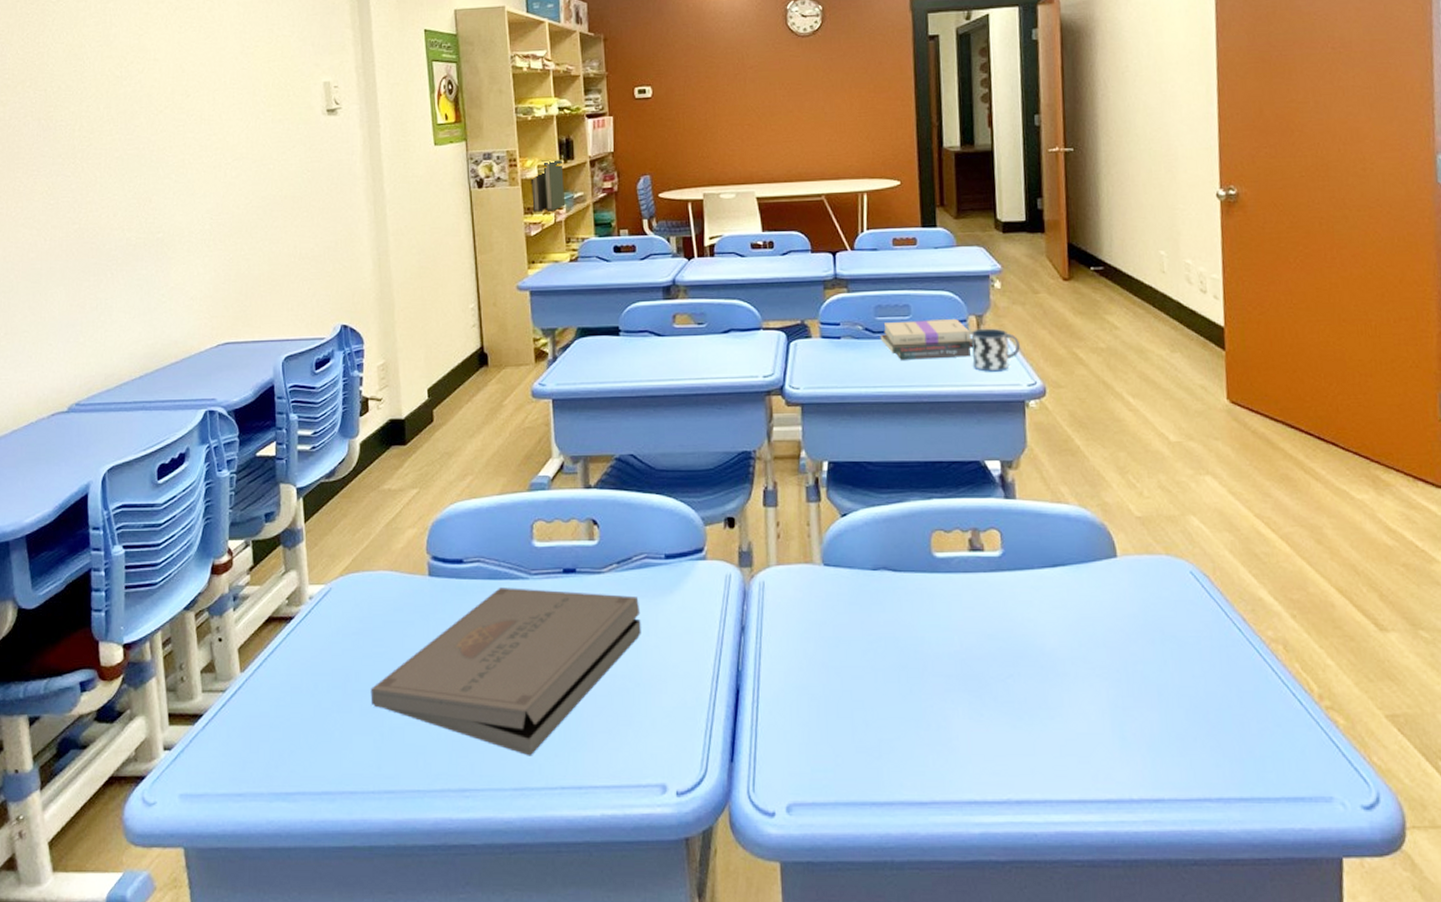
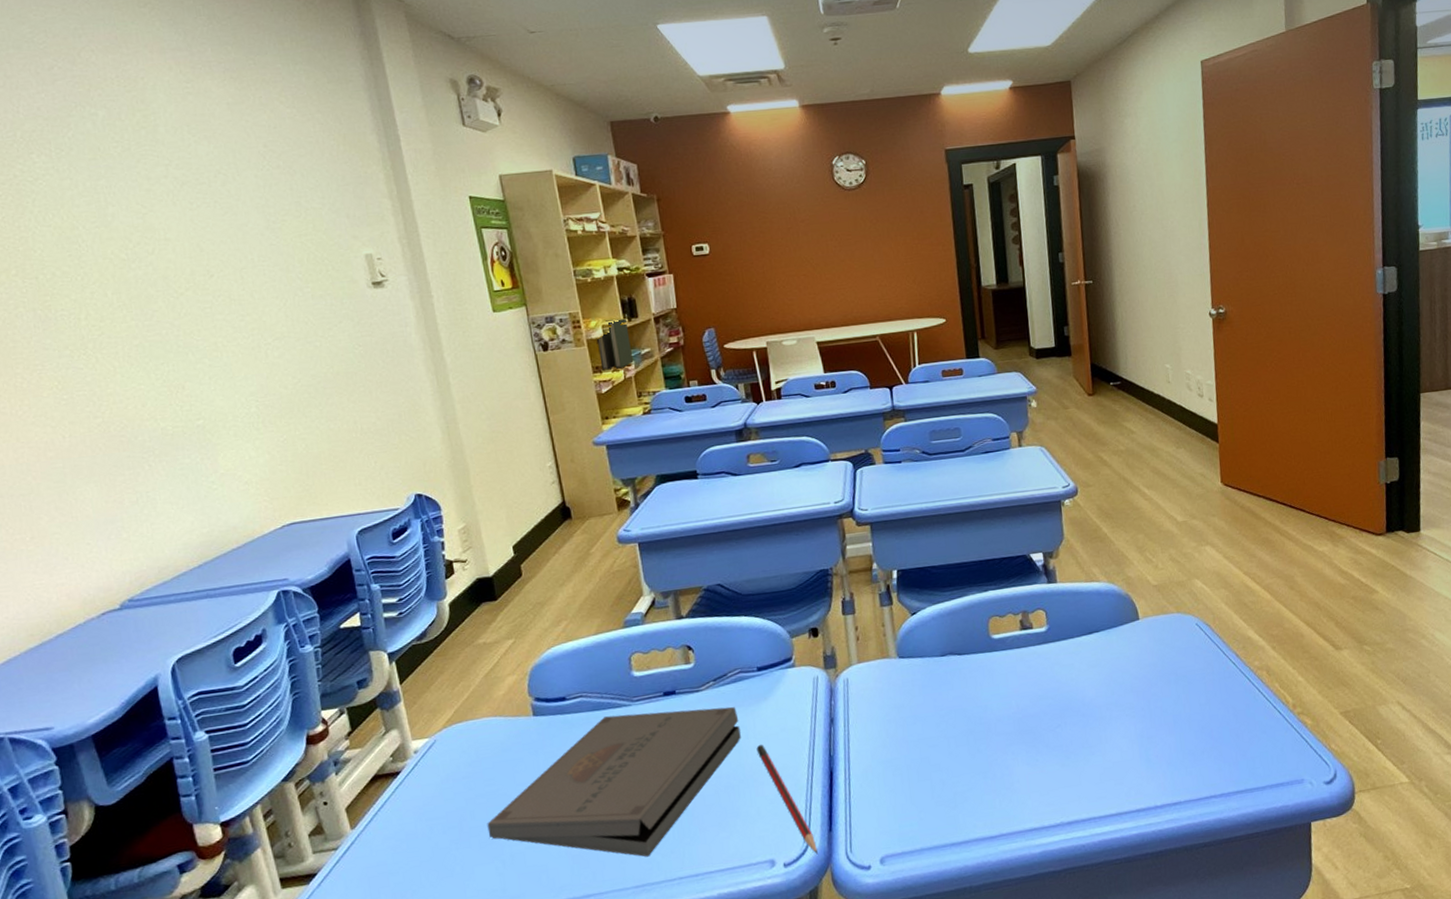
pencil: none [657,644,717,788] -> present [756,744,819,855]
books: present [880,319,973,360] -> none [935,437,1016,476]
cup: present [971,328,1020,372] -> none [1013,441,1055,480]

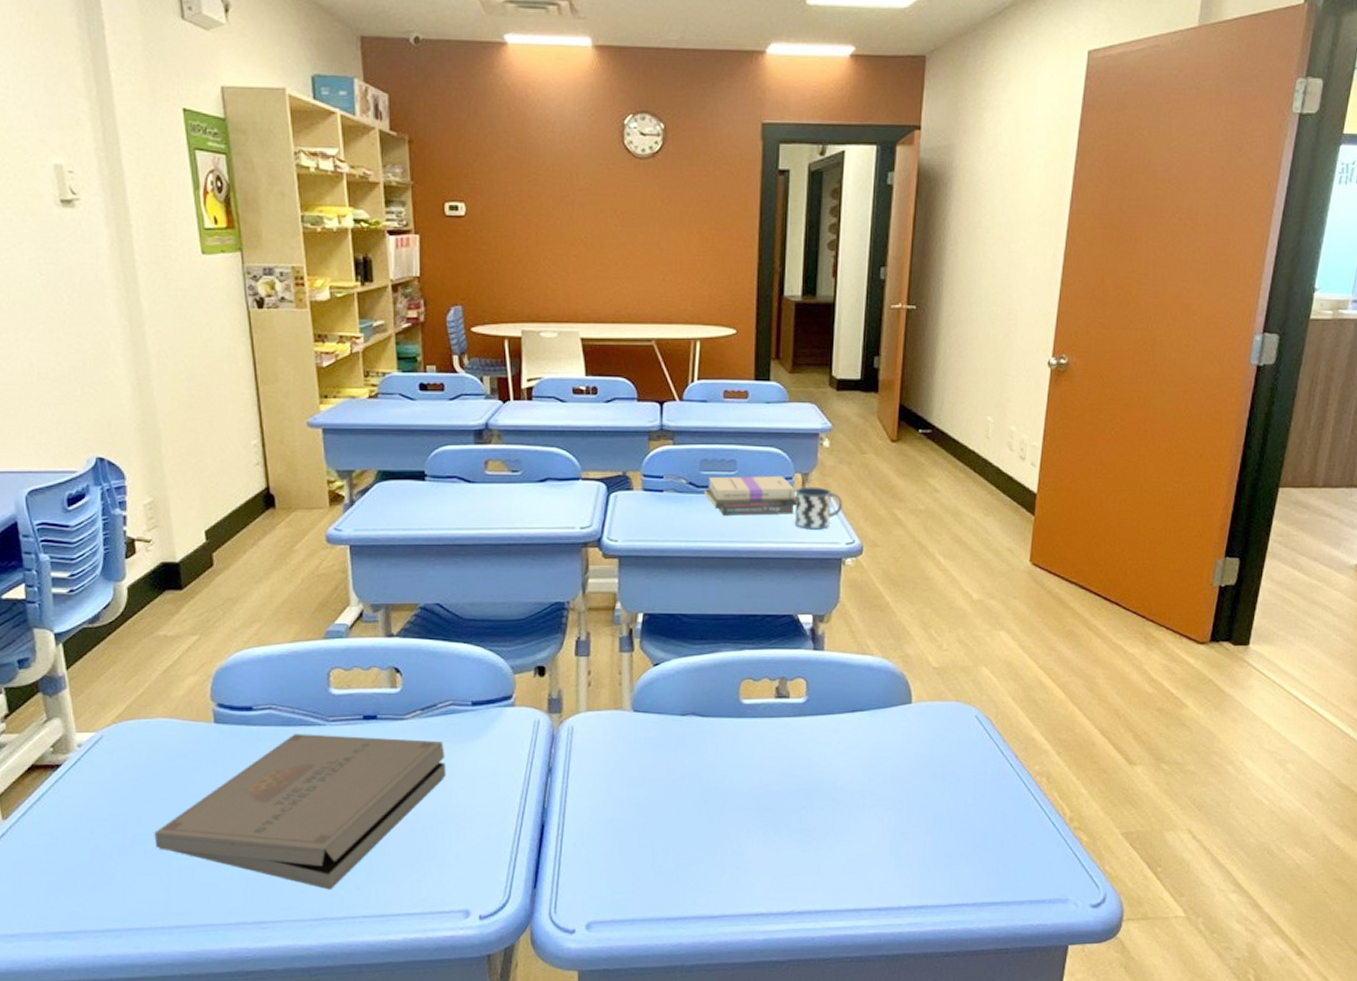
binder: present [597,318,634,370] -> none [323,281,363,340]
pencil: present [756,744,819,855] -> none [462,785,519,911]
books: none [935,437,1016,476] -> present [703,476,796,516]
cup: none [1013,441,1055,480] -> present [794,486,842,530]

